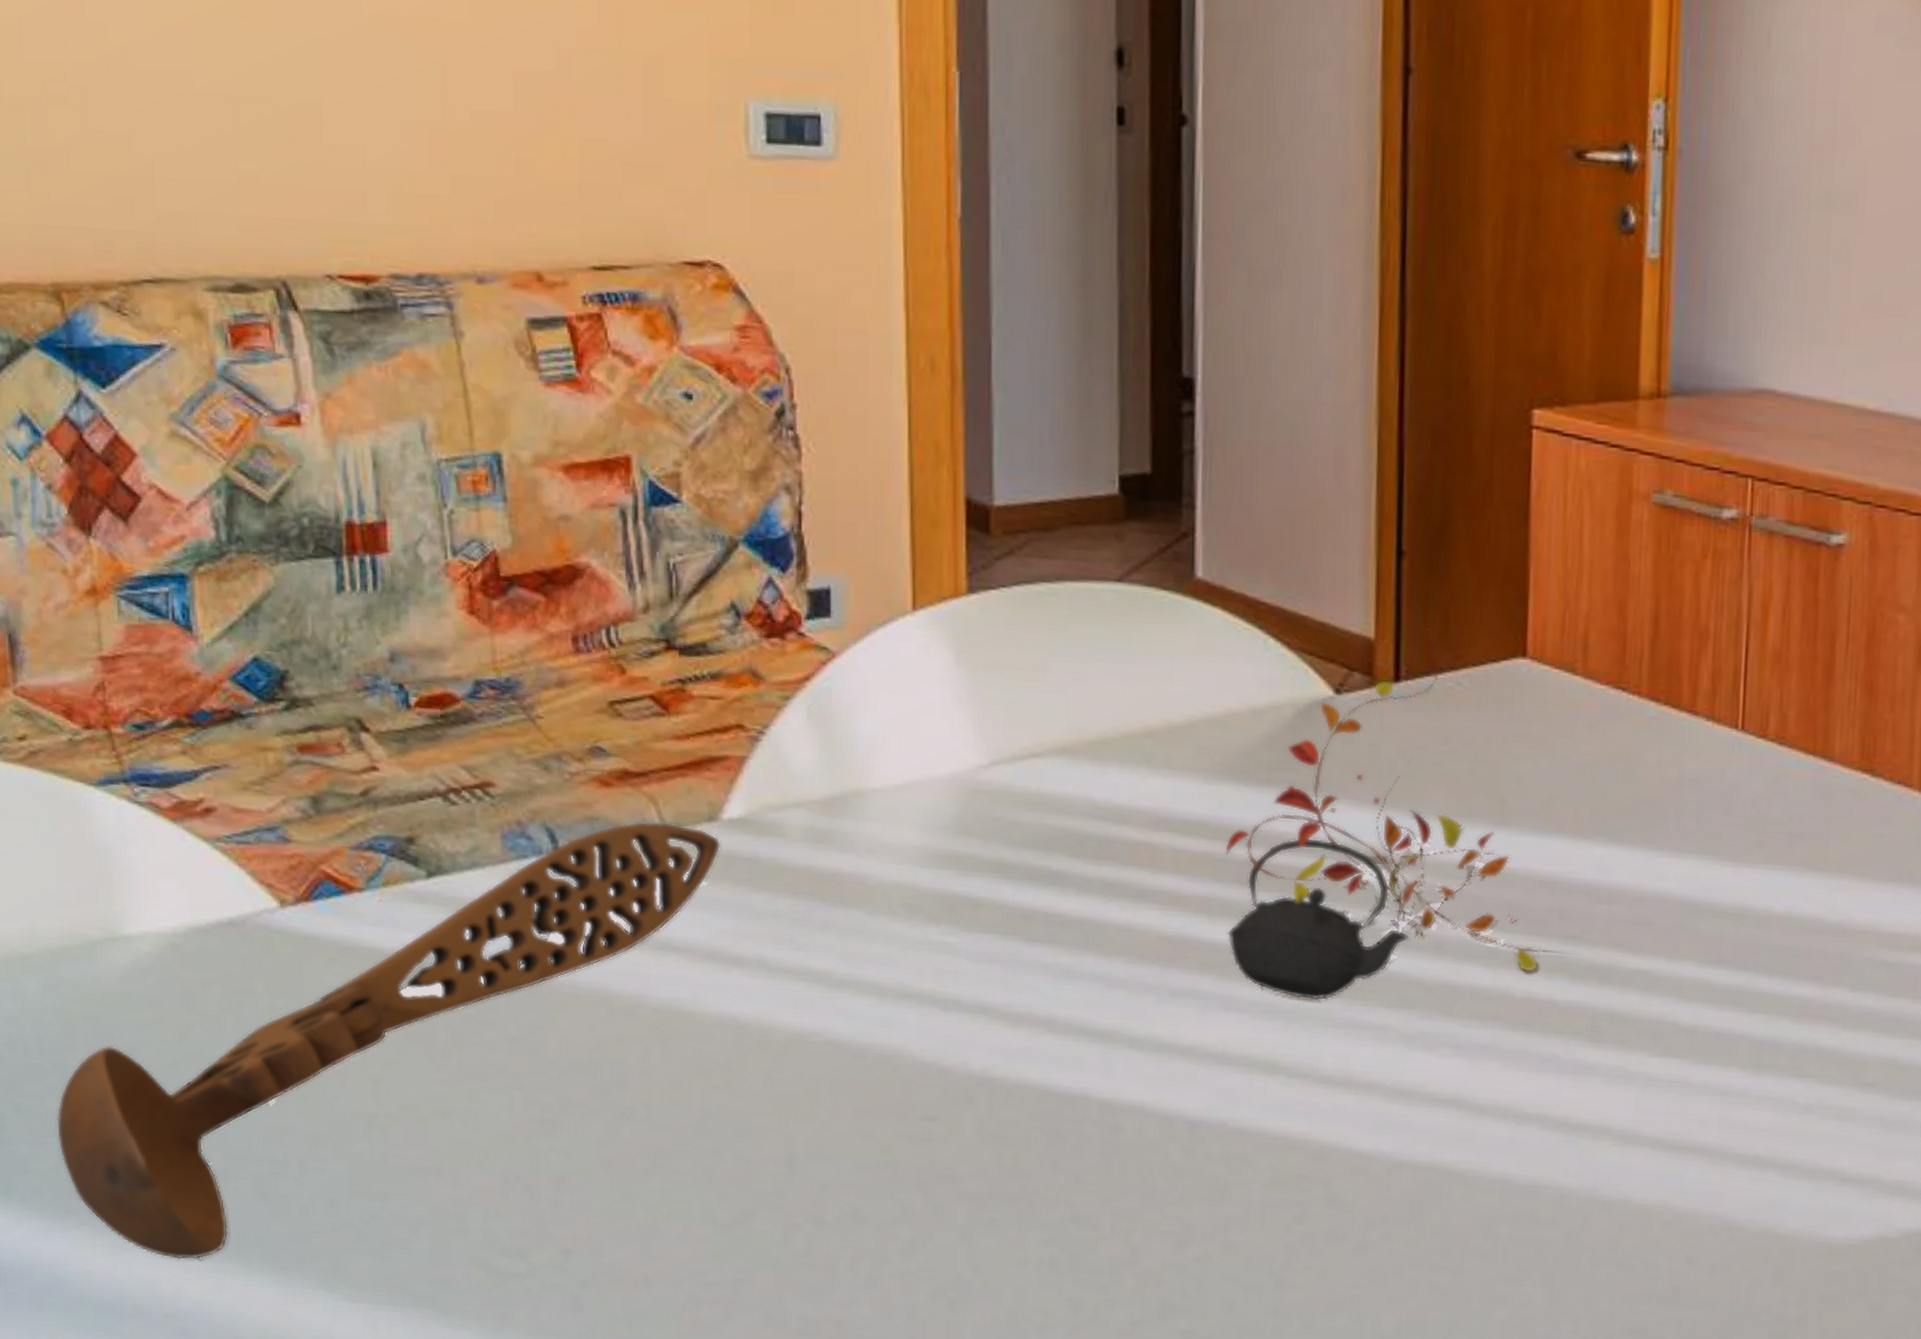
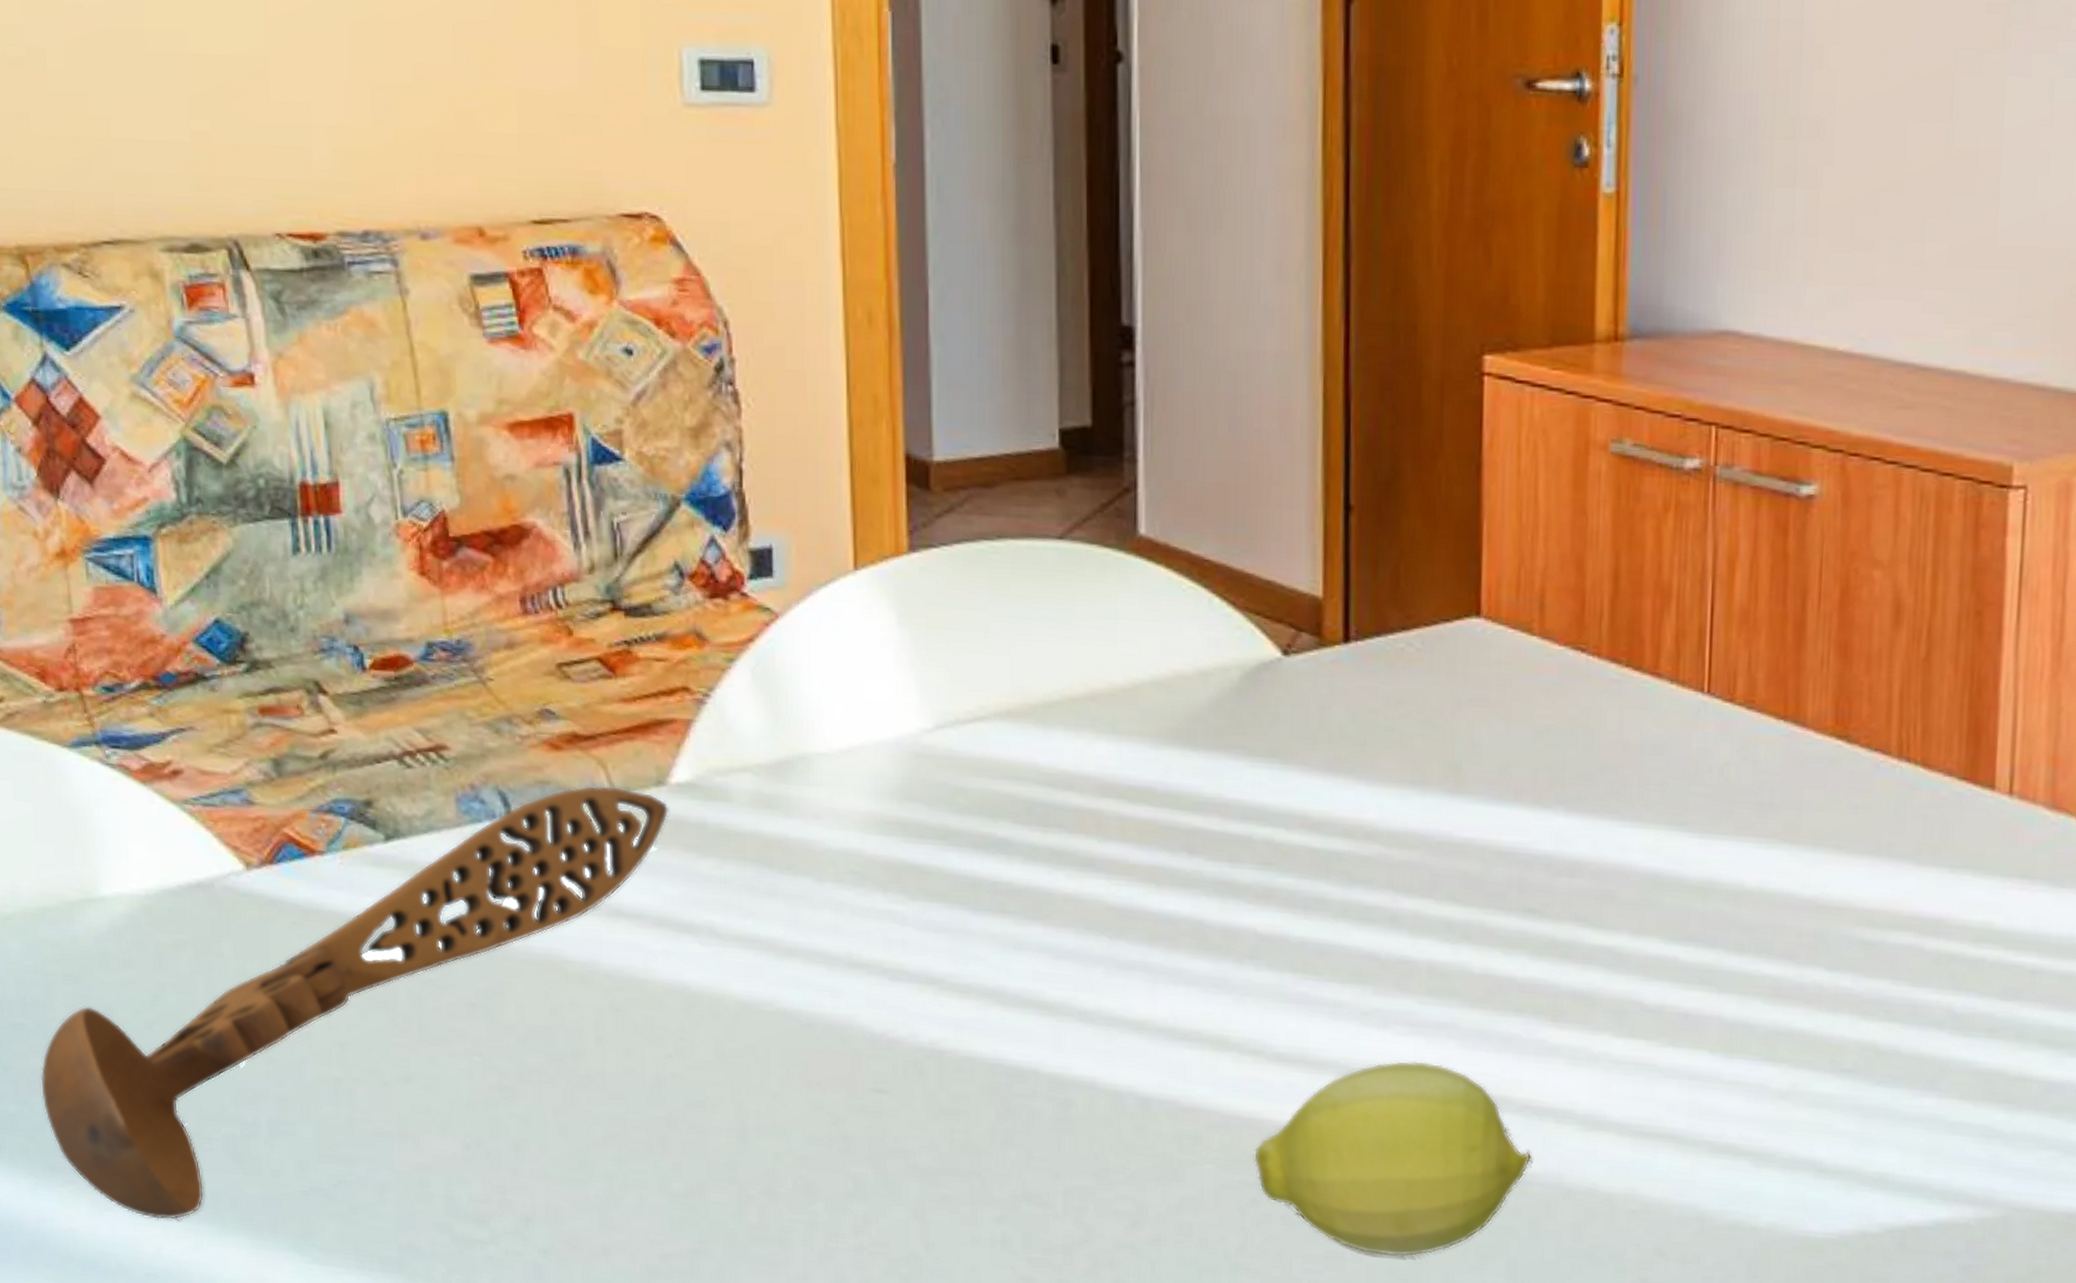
teapot: present [1225,588,1562,1001] -> none [1173,544,1522,975]
fruit: none [1299,1081,1570,1271] -> present [1253,1060,1533,1257]

